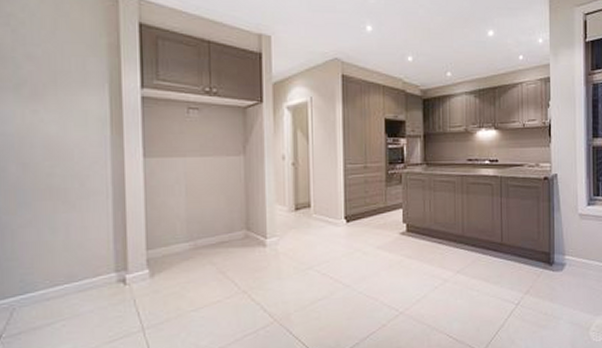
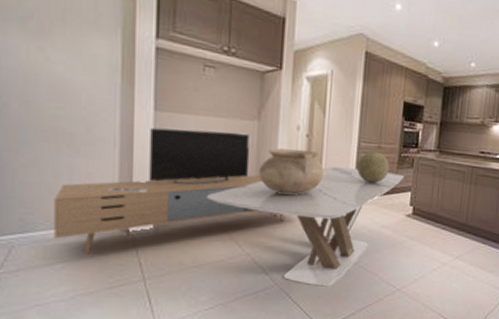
media console: none [52,169,277,309] -> present [54,127,284,254]
dining table: none [199,191,393,318] -> present [206,167,404,287]
ceramic pot: none [248,178,314,227] -> present [259,148,326,196]
decorative sphere: none [345,172,377,204] -> present [356,151,389,183]

